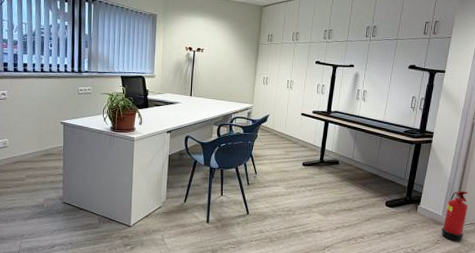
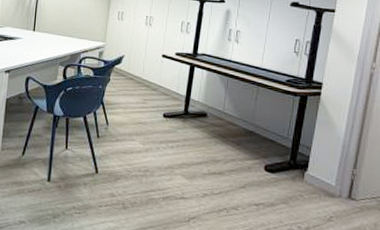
fire extinguisher: present [441,191,469,242] -> none [335,155,369,220]

